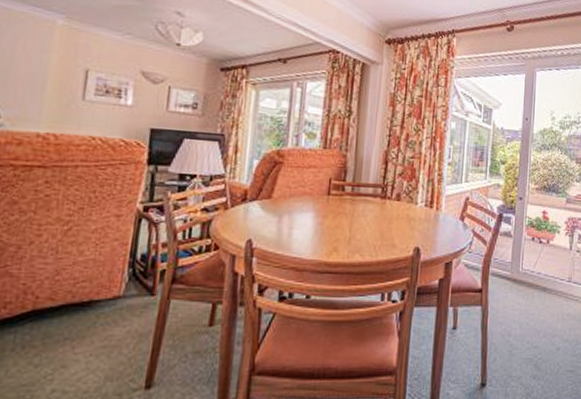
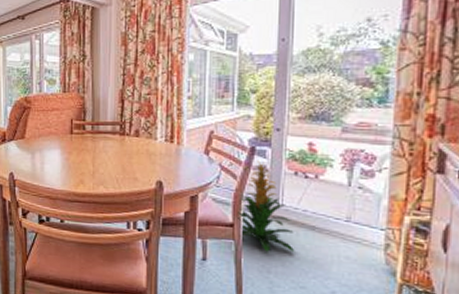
indoor plant: none [486,226,531,315] -> present [238,160,295,252]

